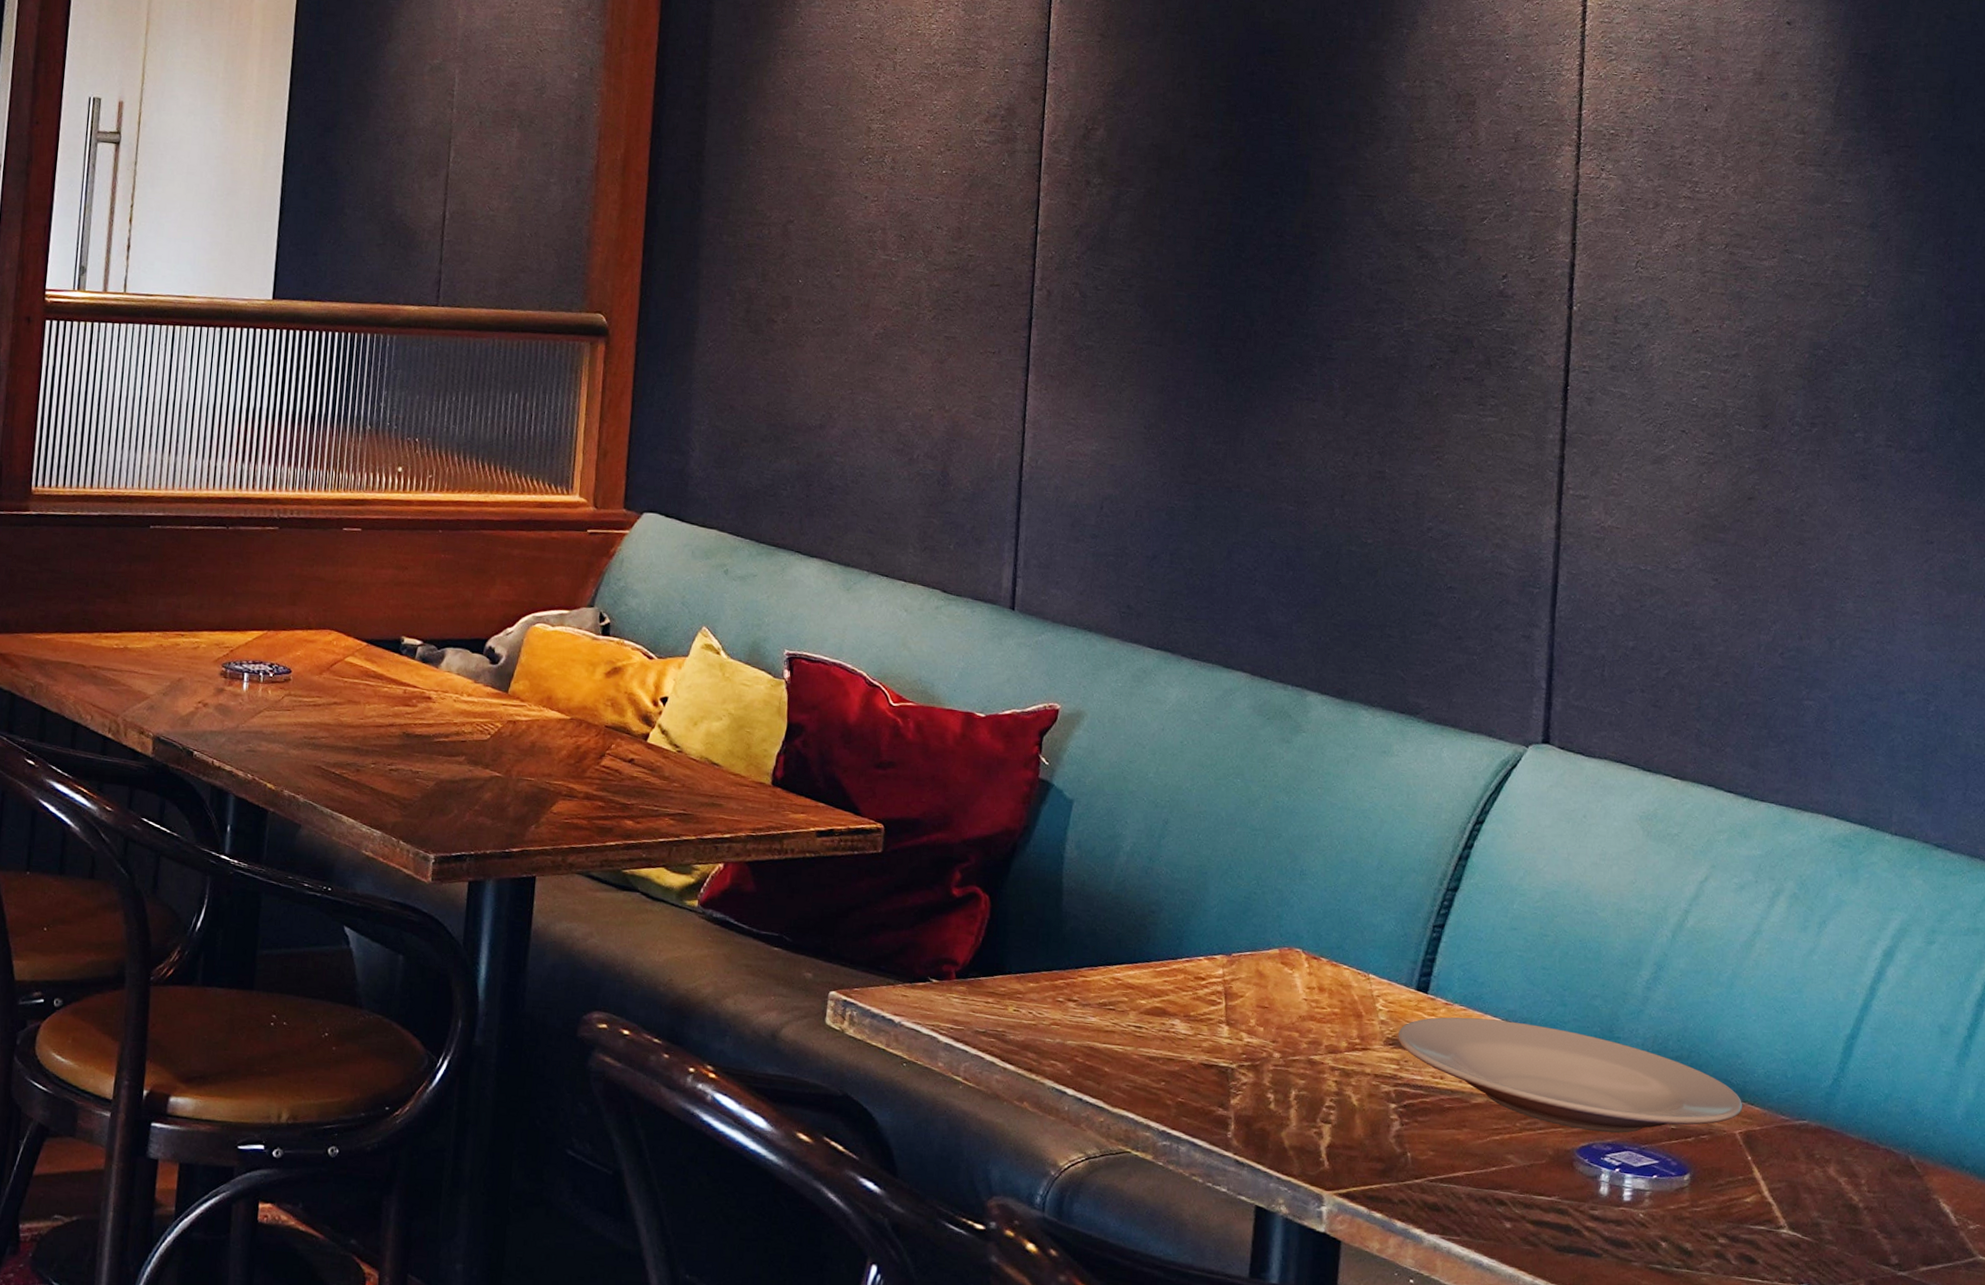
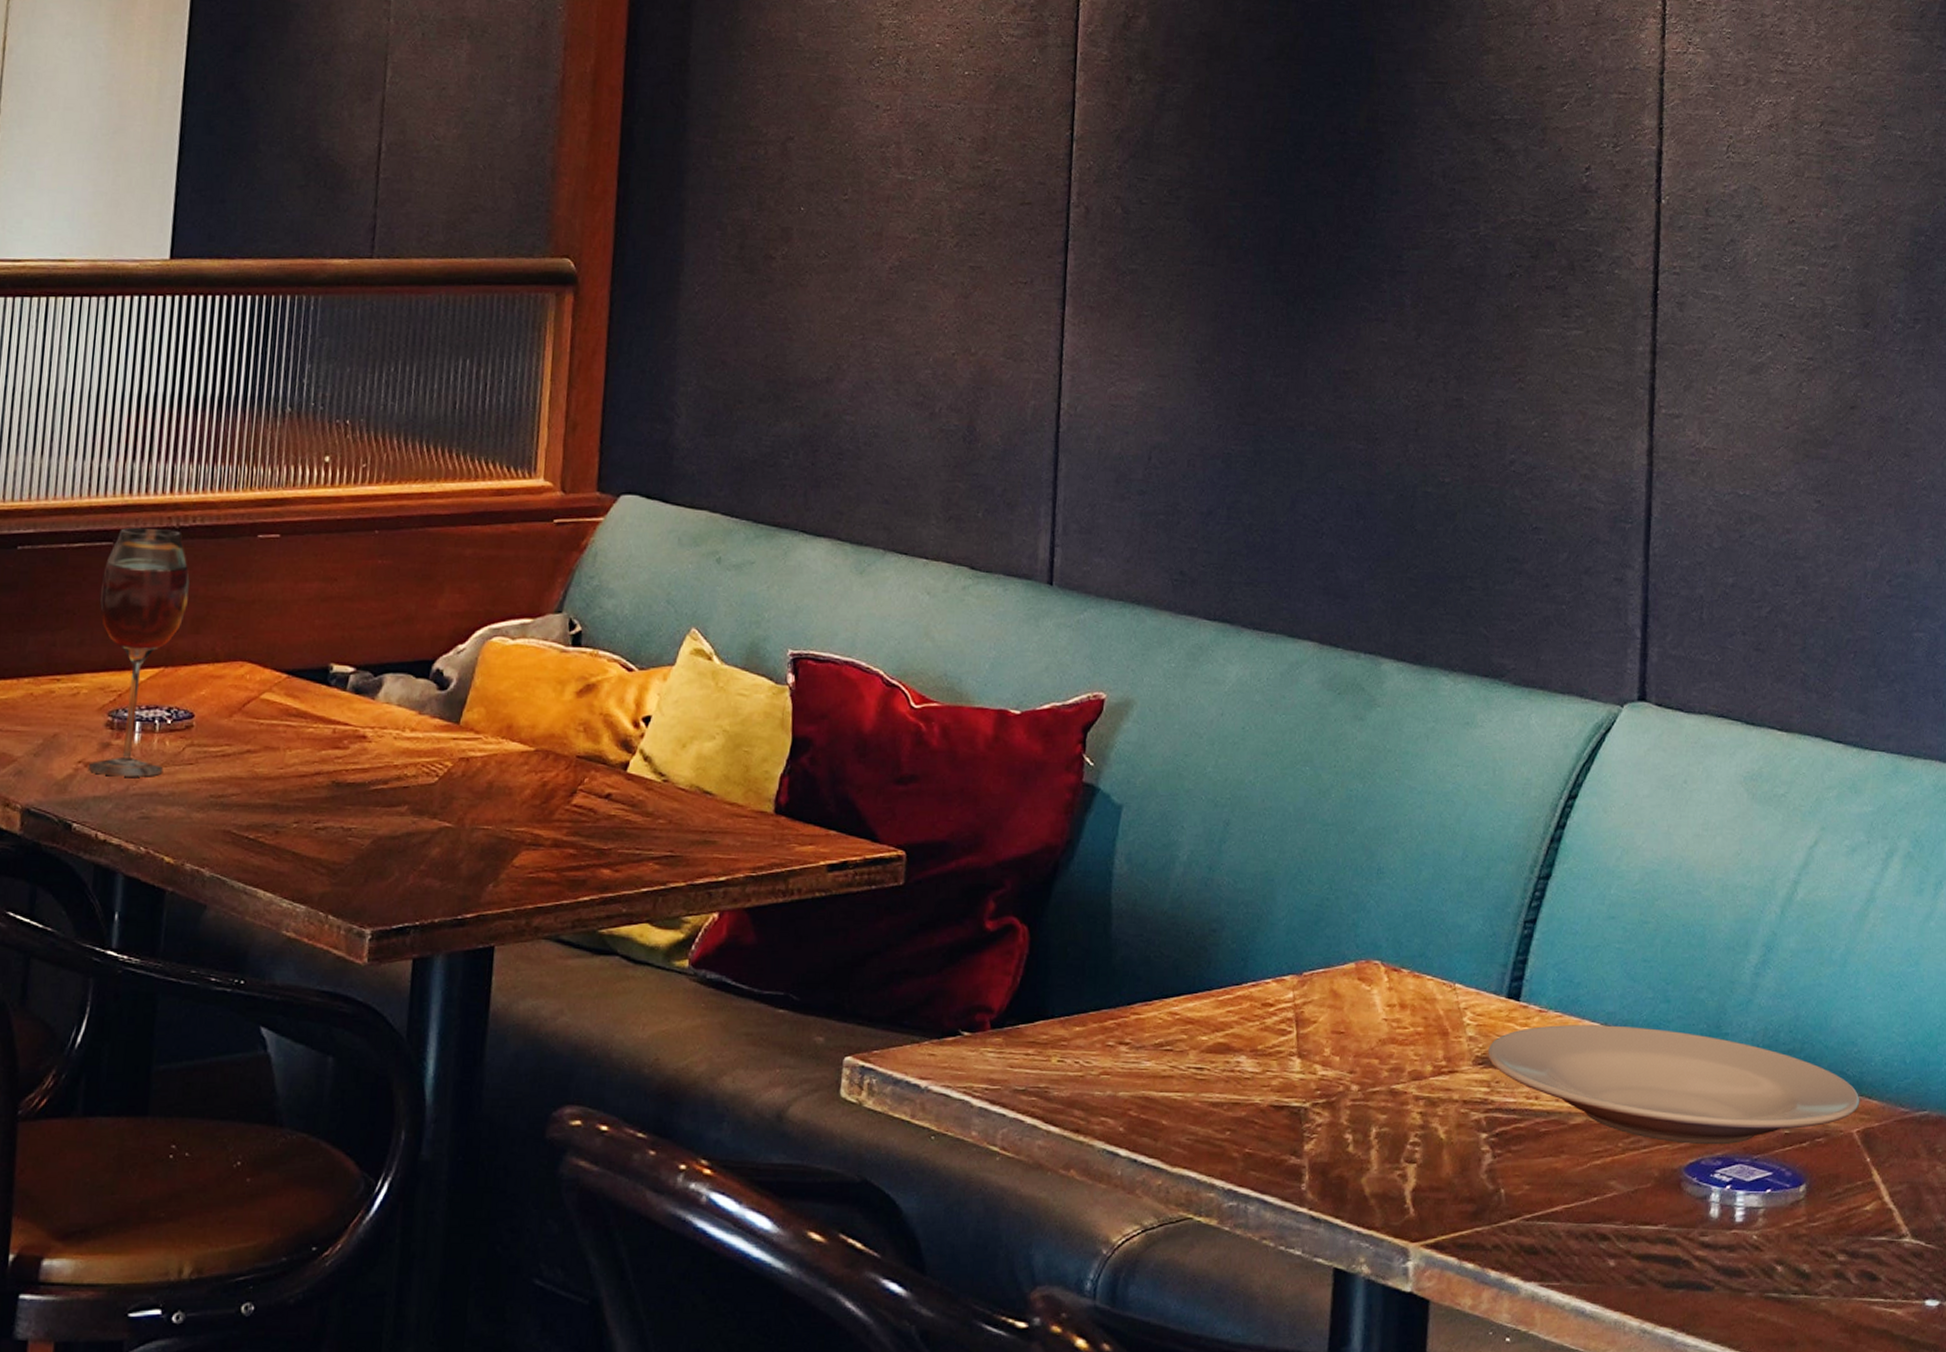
wineglass: none [206,516,288,718] -> present [87,528,190,777]

